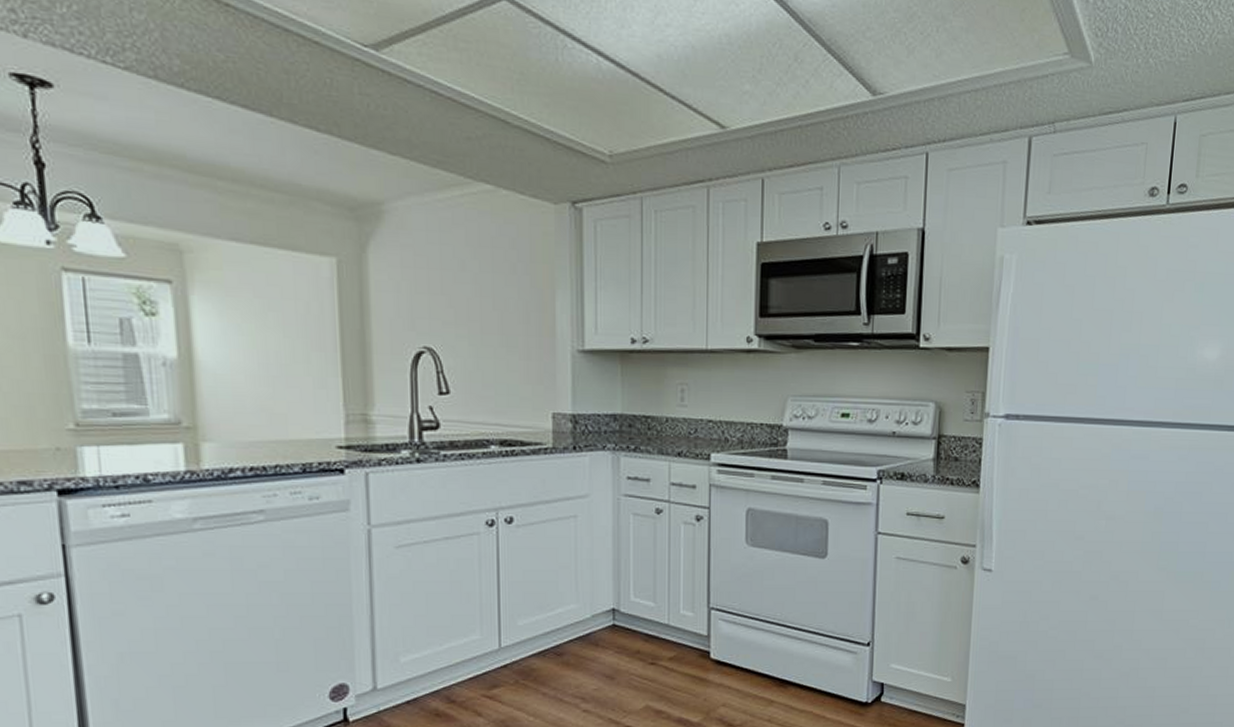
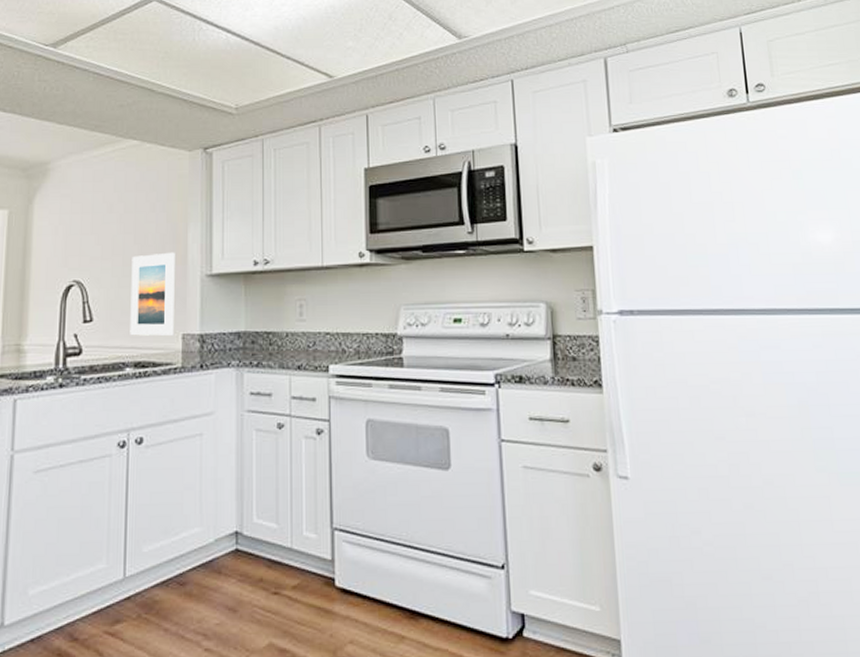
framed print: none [491,322,543,414] -> present [130,252,175,336]

